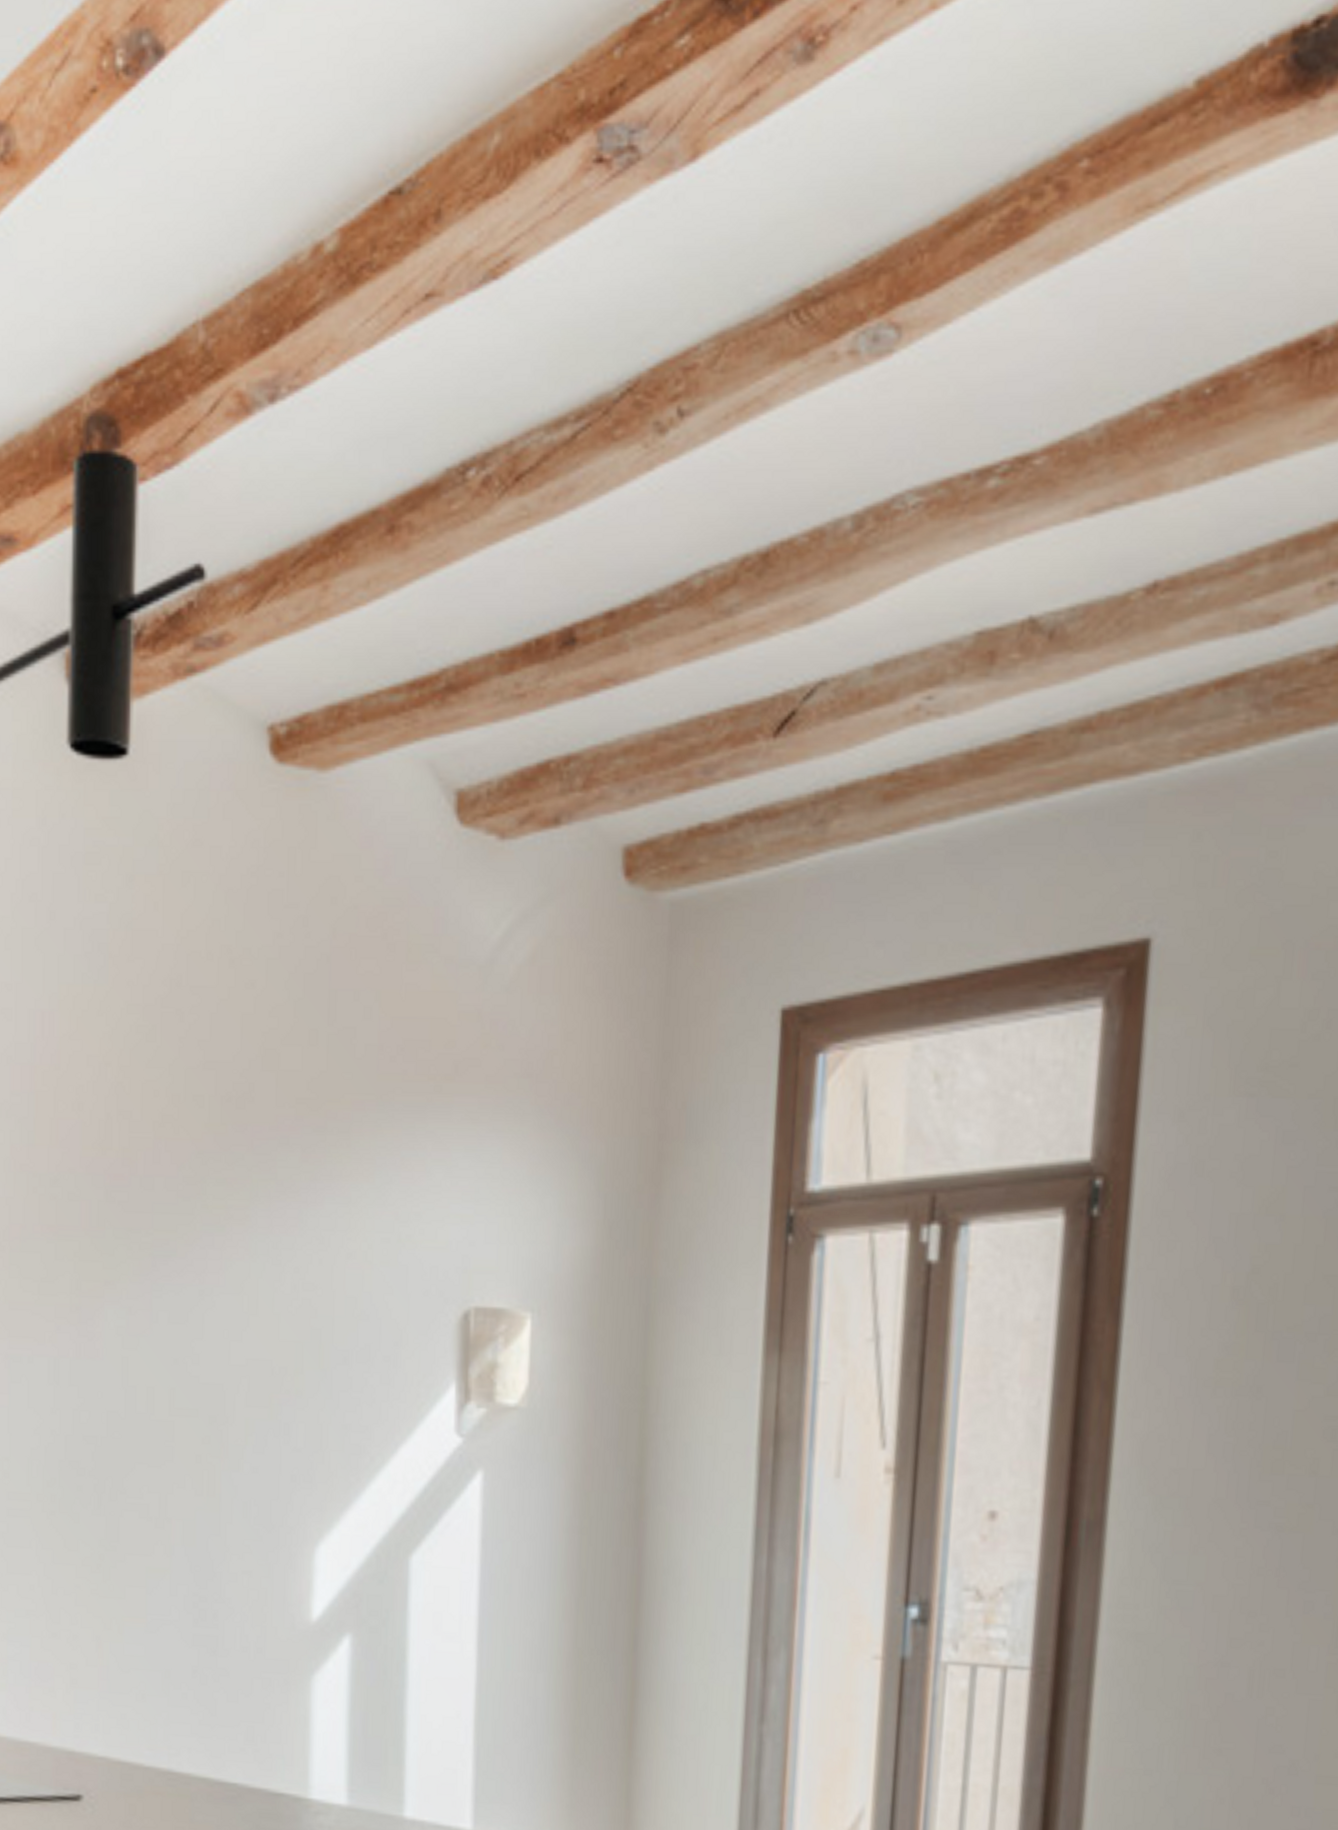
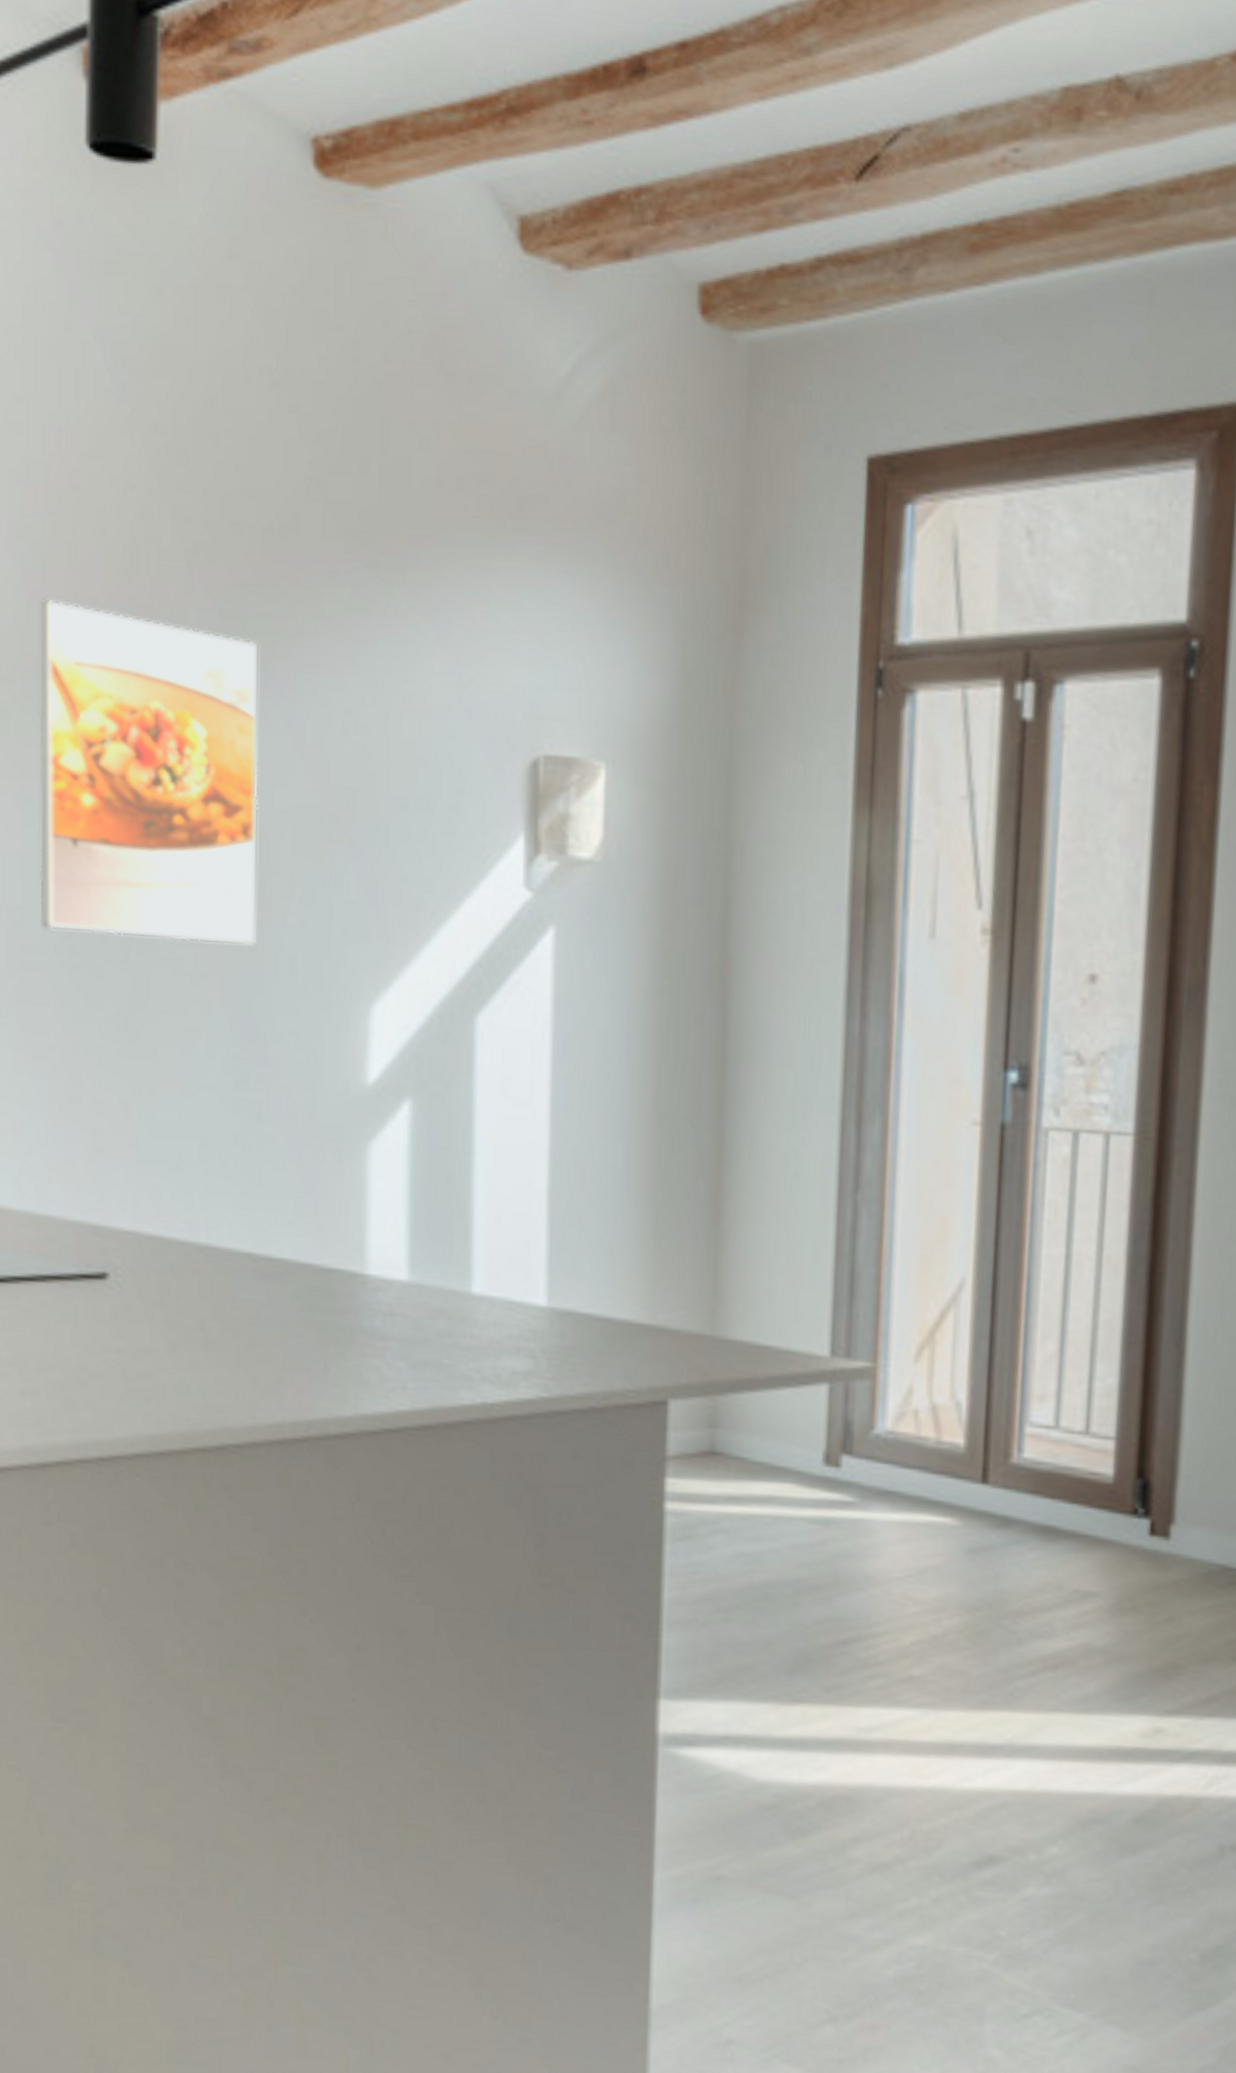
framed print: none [24,1172,218,1492] -> present [38,599,260,946]

